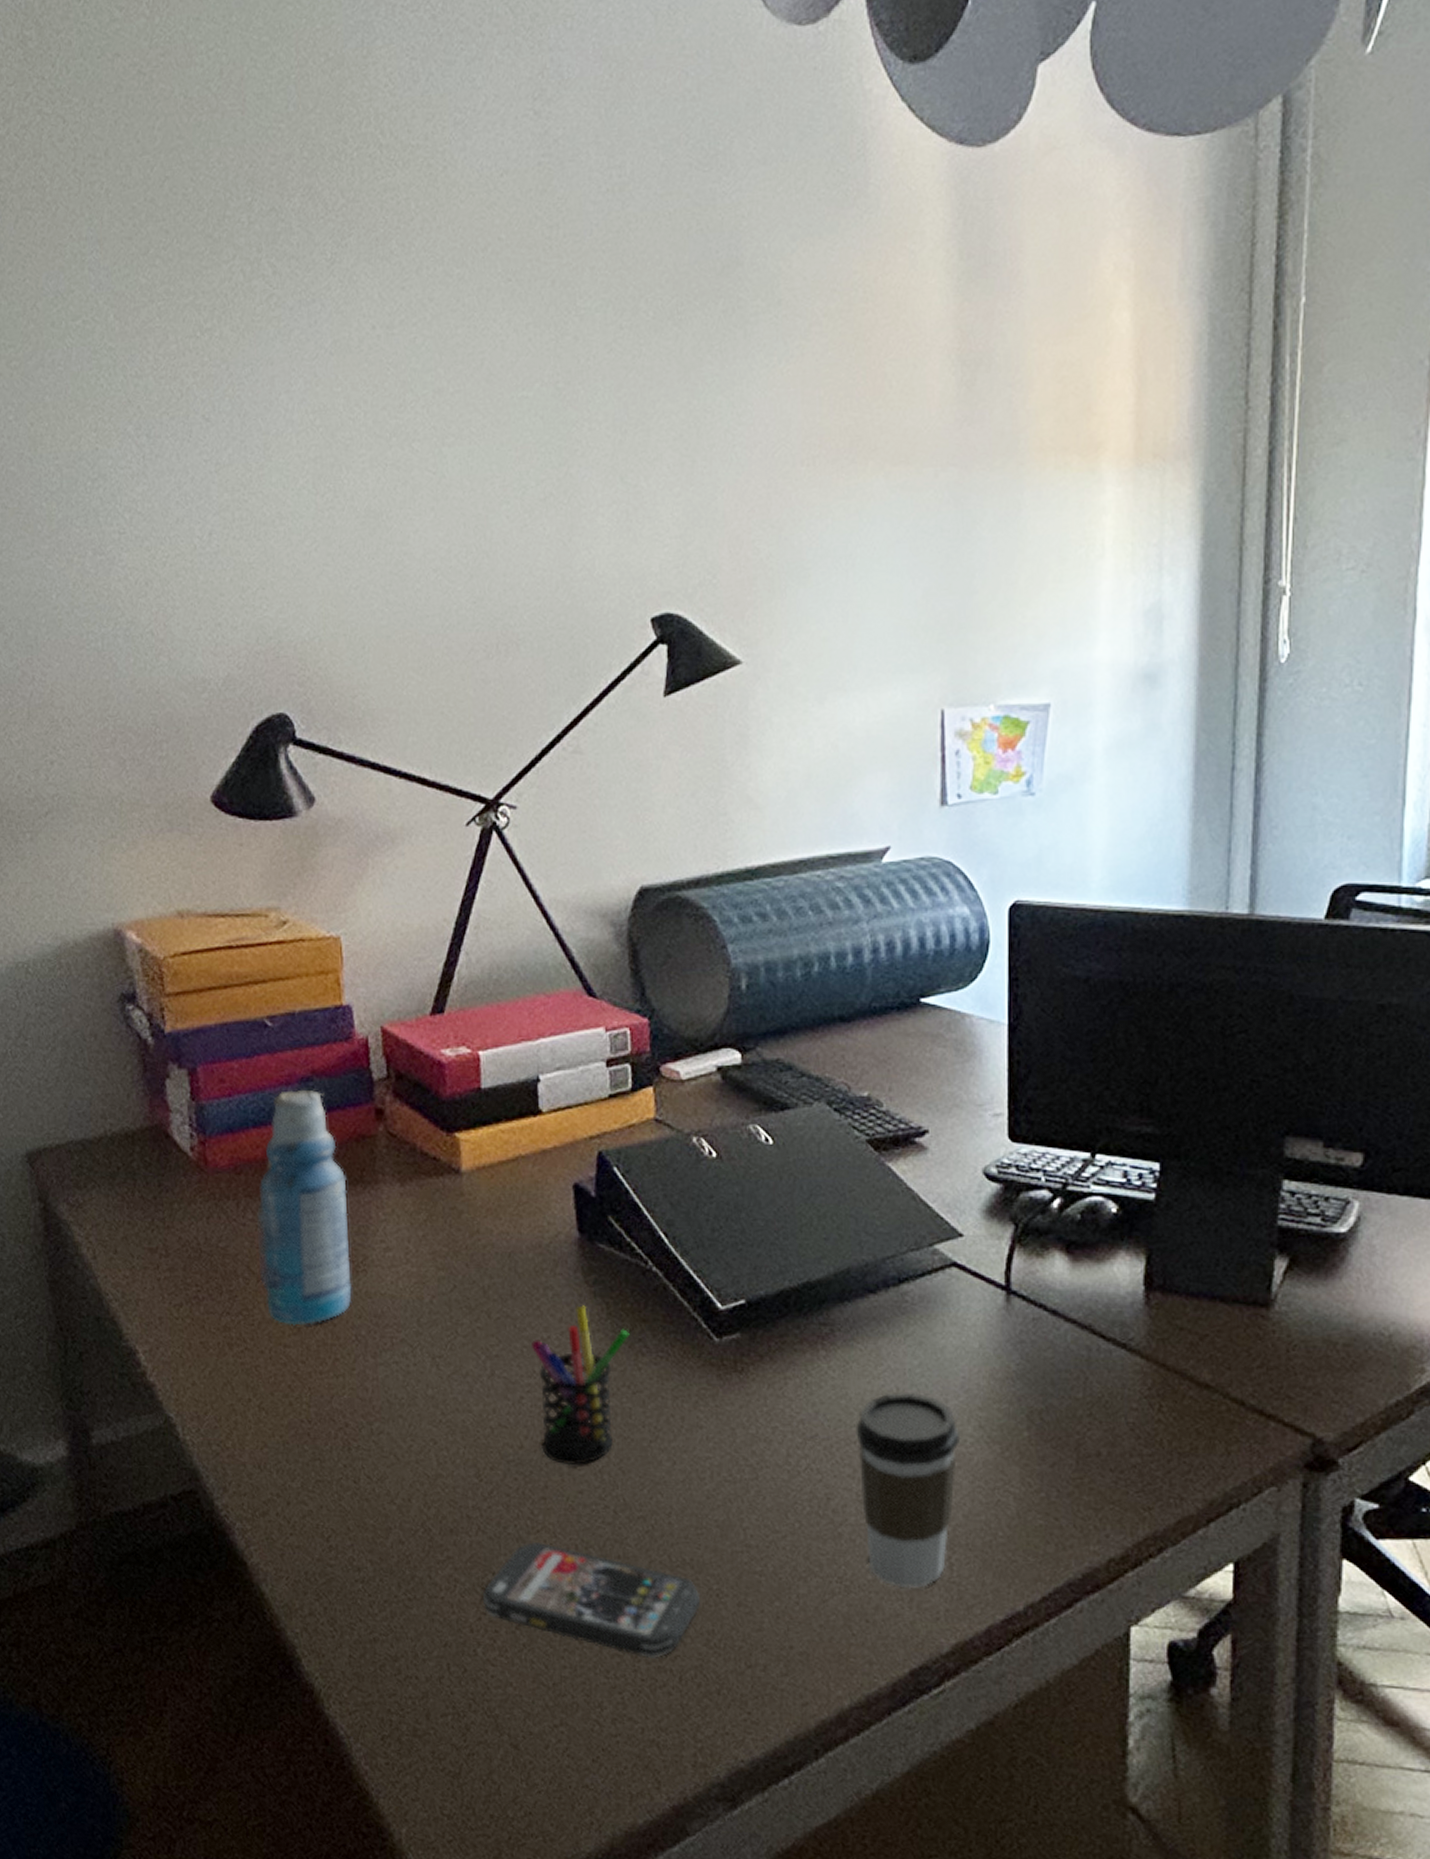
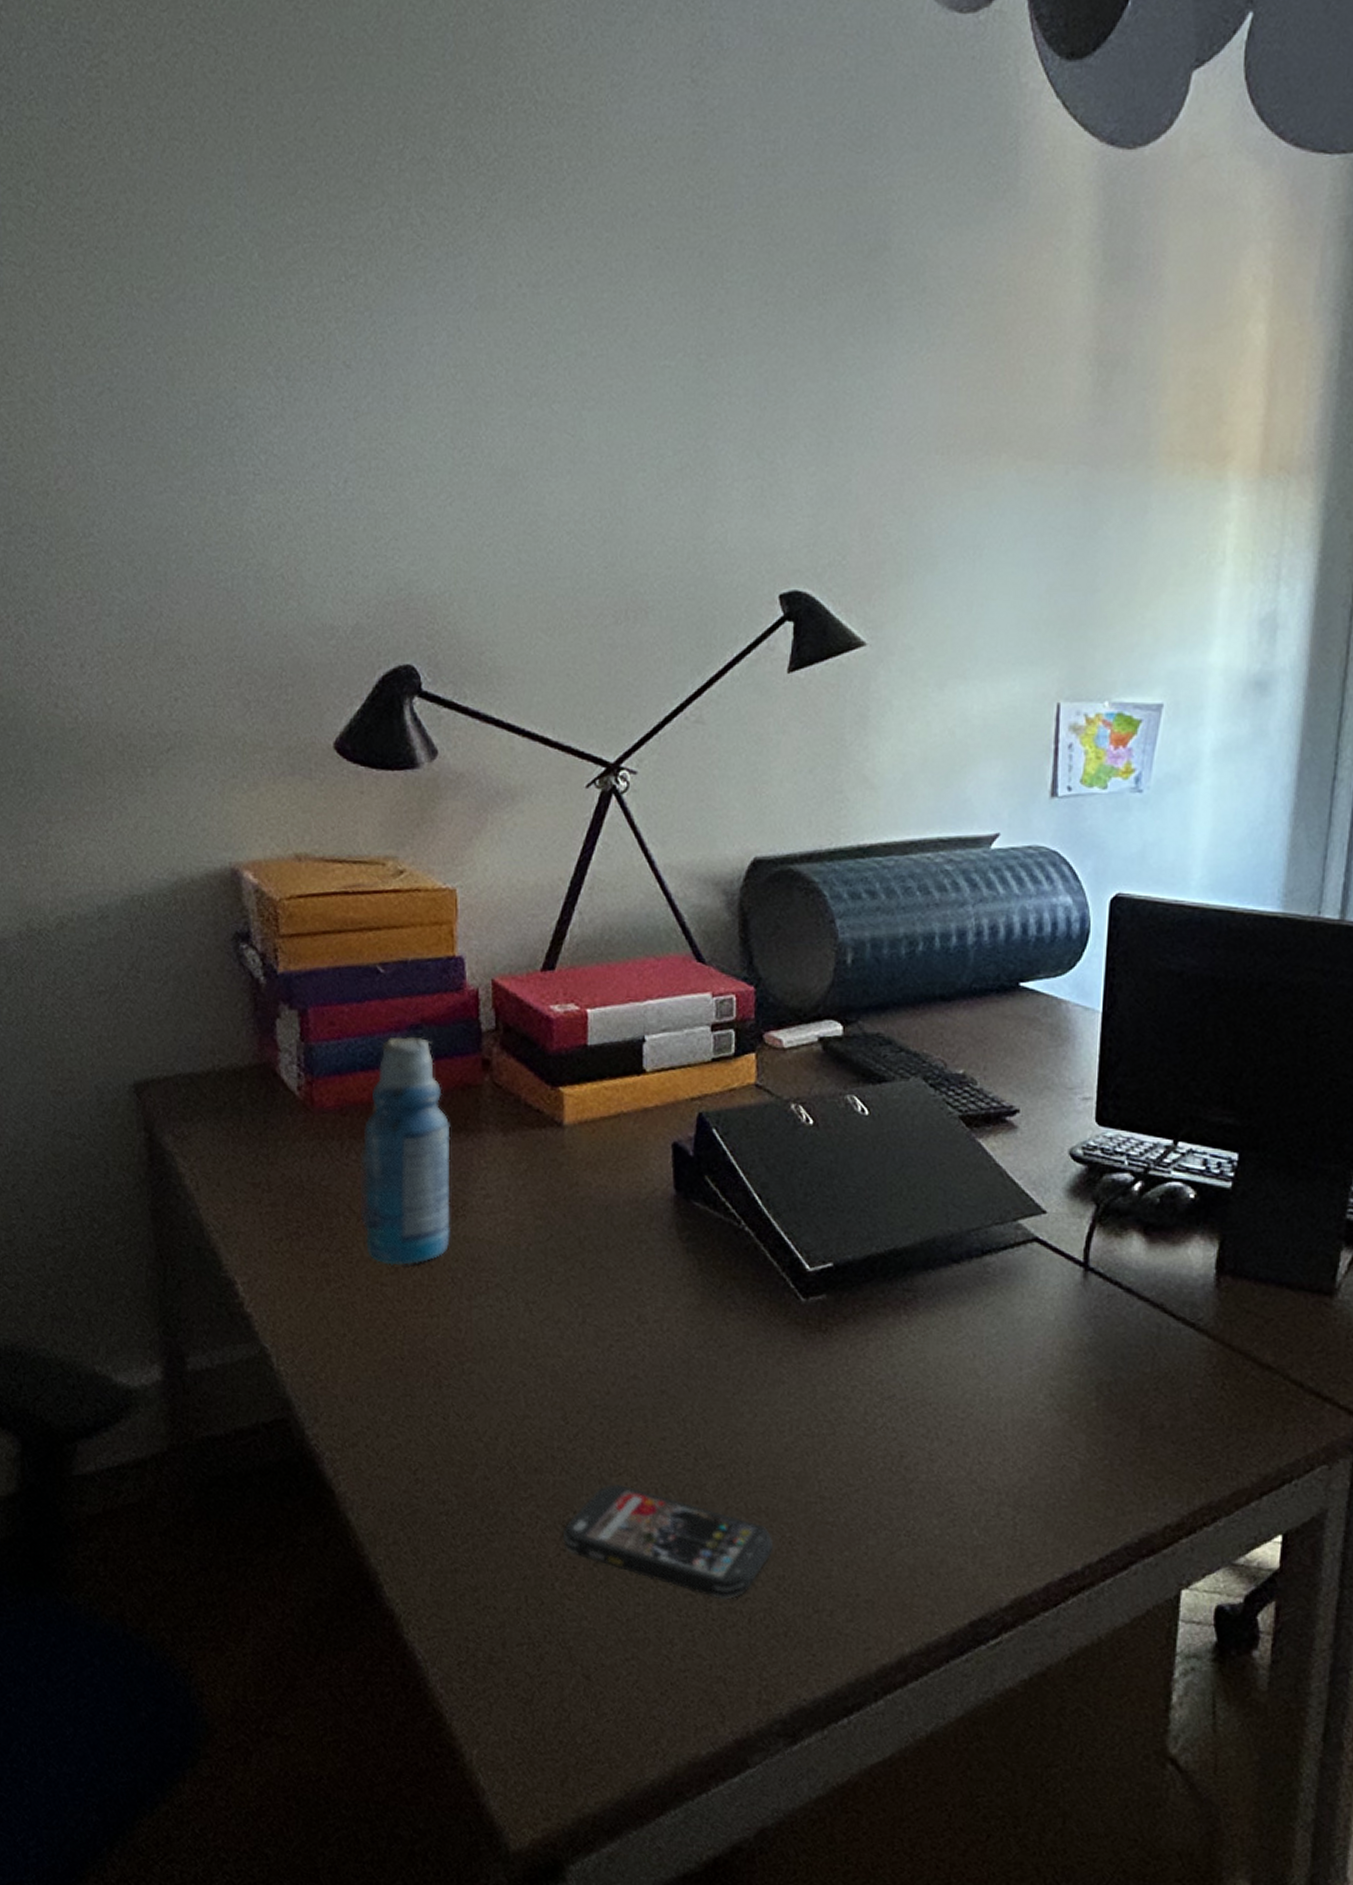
pen holder: present [532,1305,630,1466] -> none [623,1260,719,1413]
coffee cup: present [855,1391,961,1589] -> none [932,1358,1032,1545]

